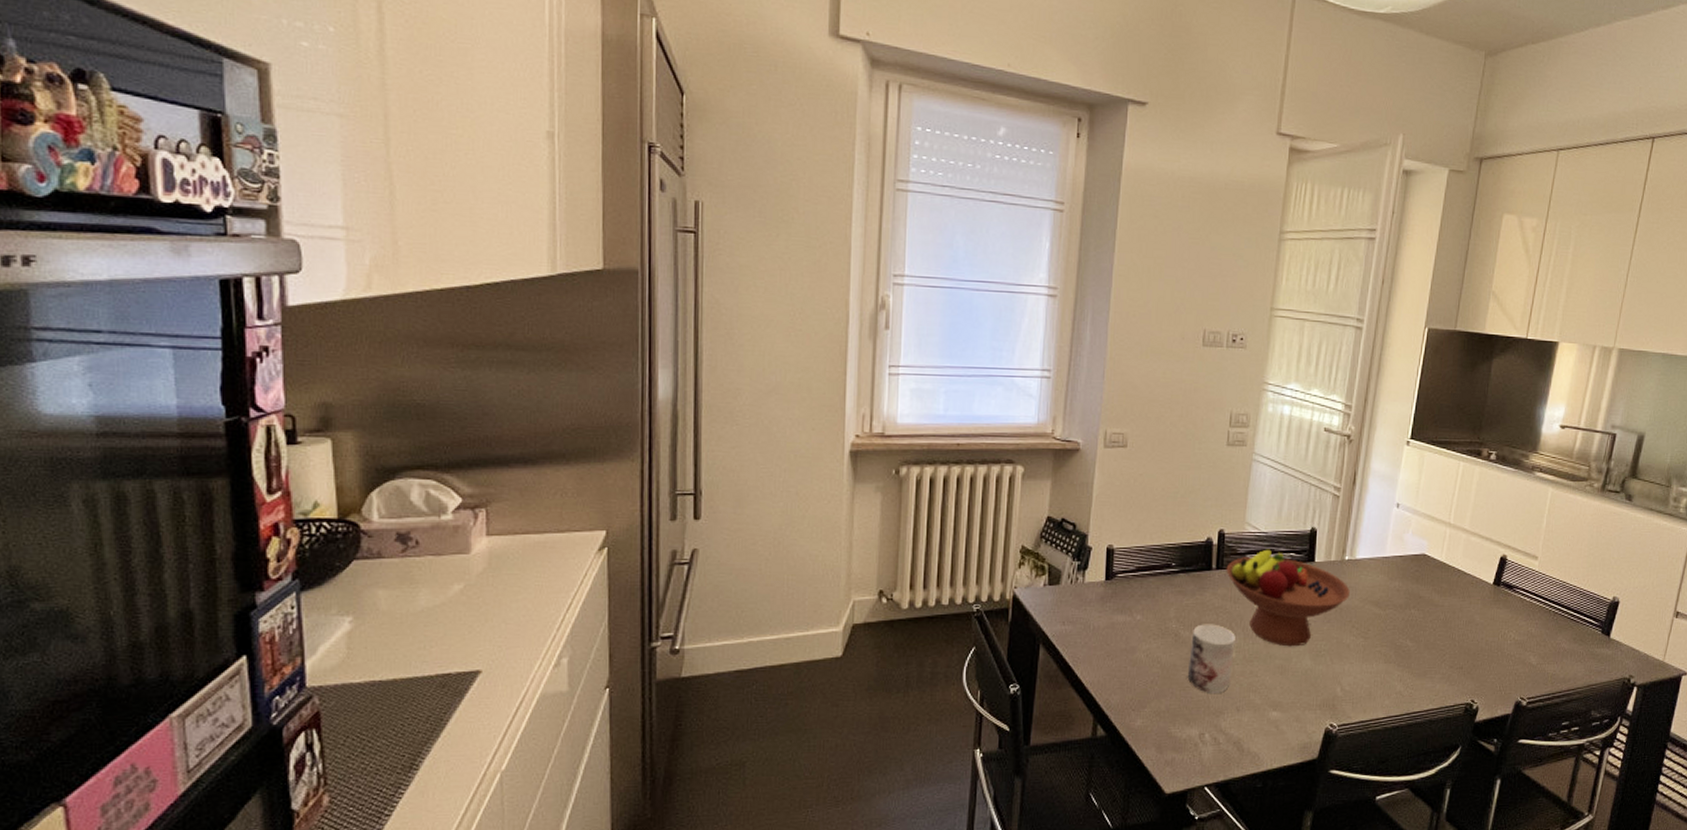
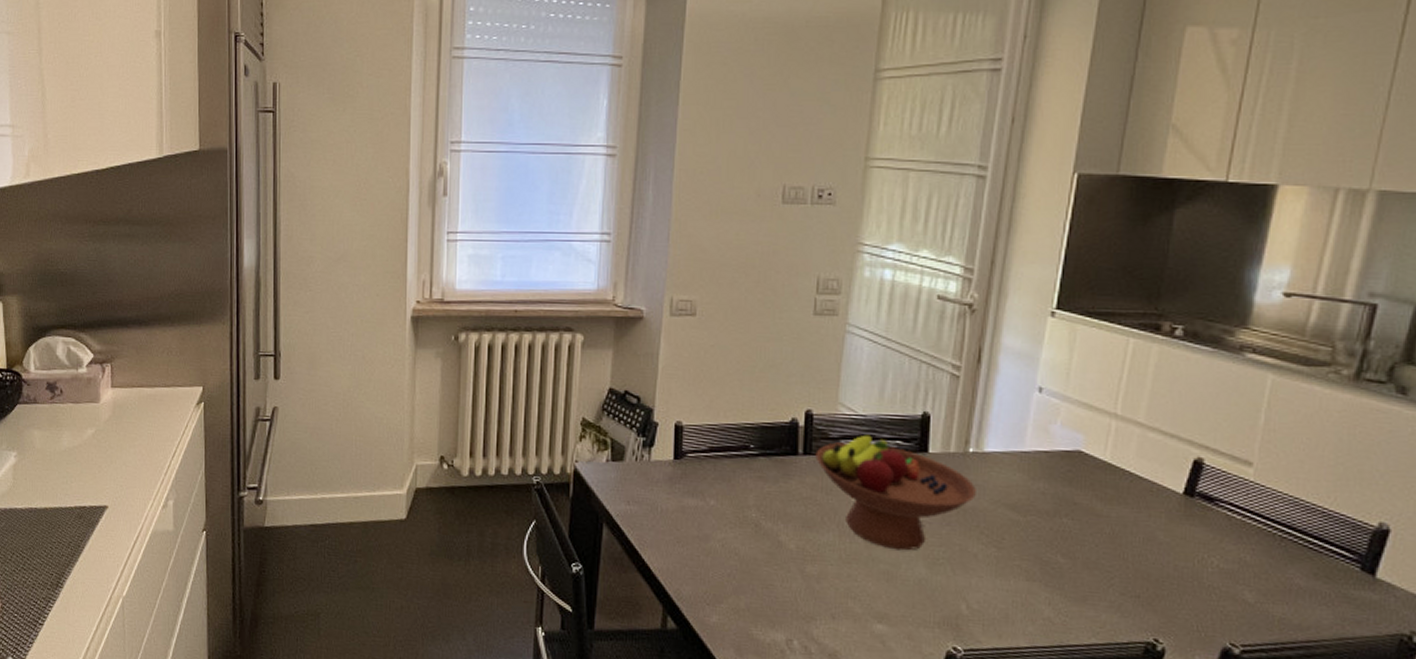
mug: present [1187,624,1235,693] -> none [770,515,828,596]

